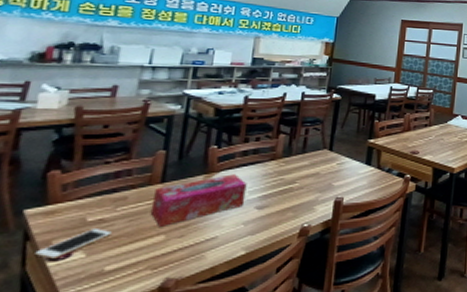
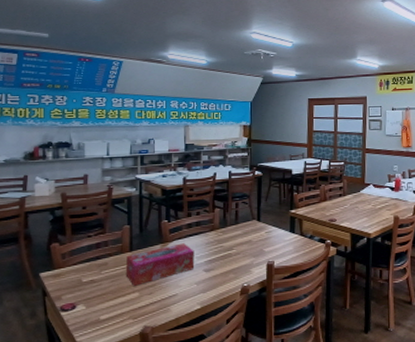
cell phone: present [35,229,112,259] -> none [52,287,101,310]

